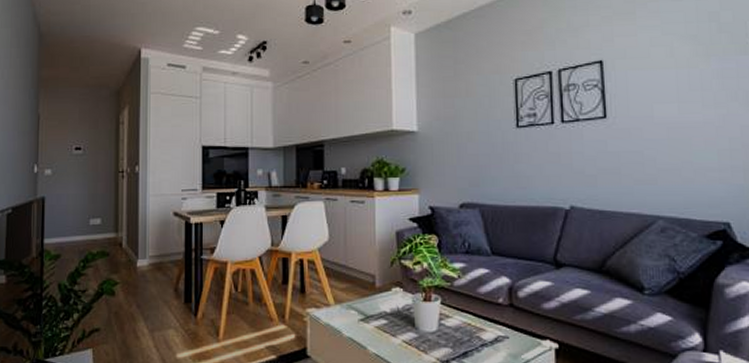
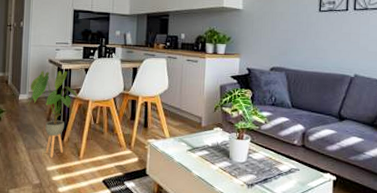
house plant: none [149,225,213,341] -> present [28,70,78,158]

